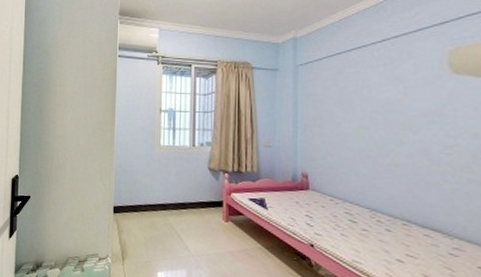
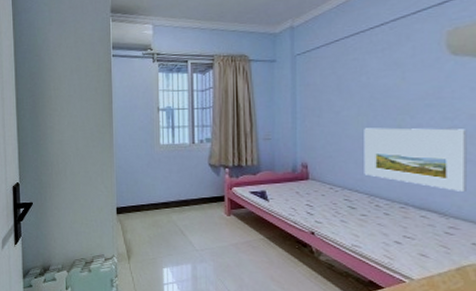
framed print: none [365,141,471,212] -> present [364,128,467,192]

